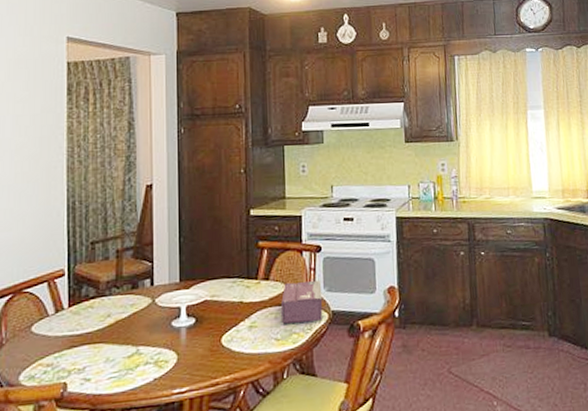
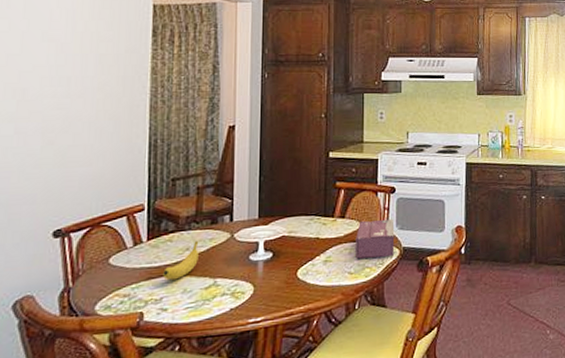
fruit: none [85,306,120,349] -> present [163,240,199,281]

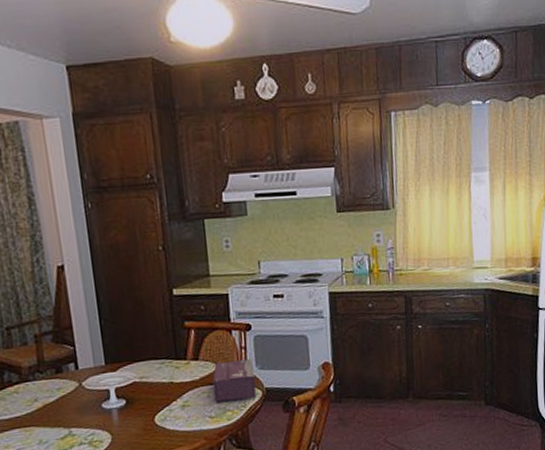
fruit: present [163,240,199,281] -> none [15,391,49,432]

